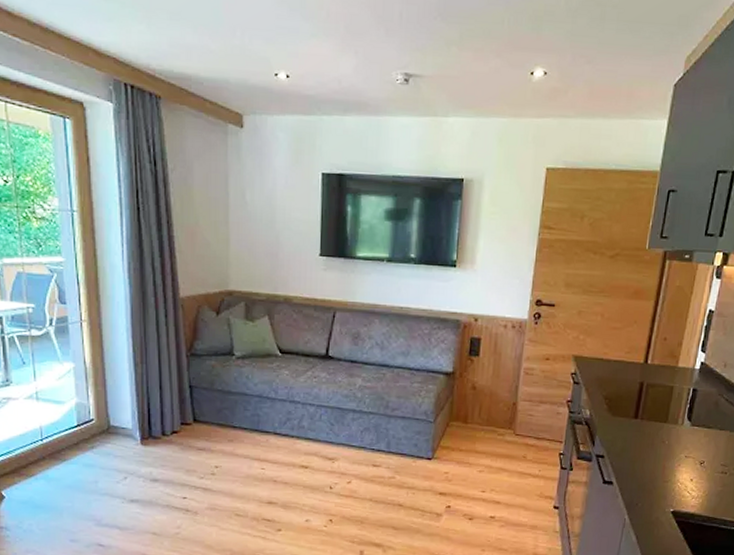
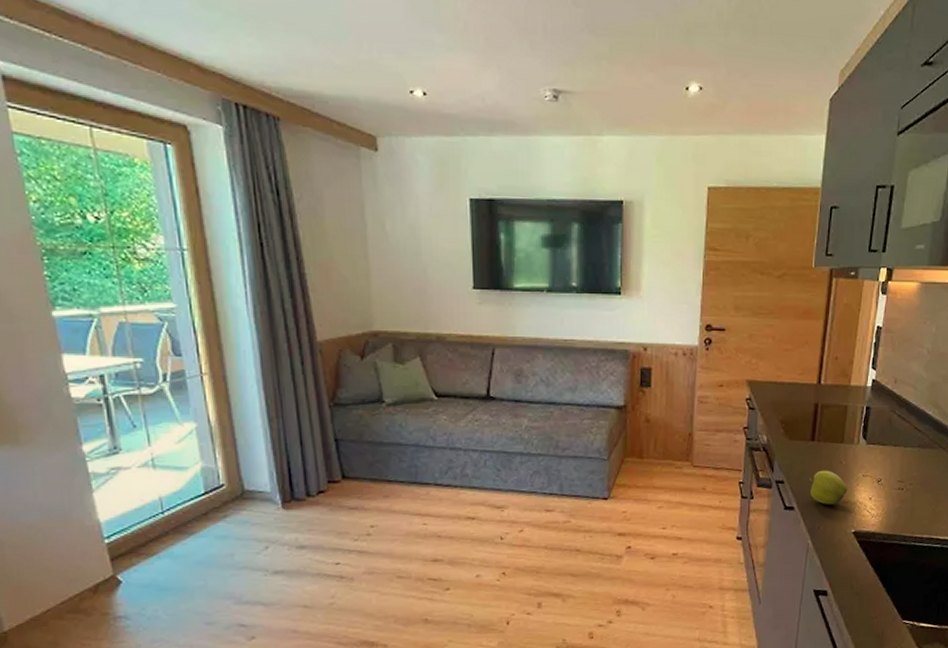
apple: none [629,448,669,483] -> present [808,470,848,505]

